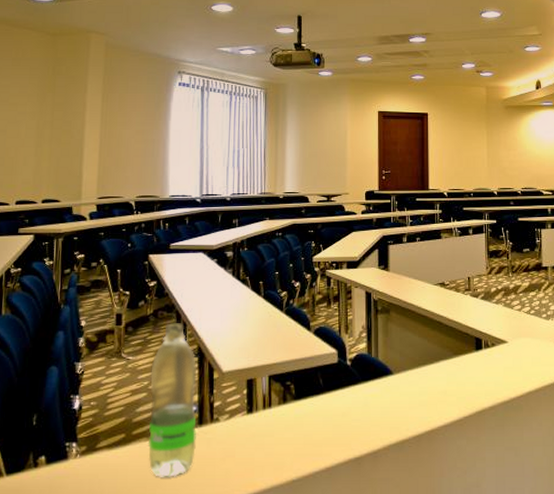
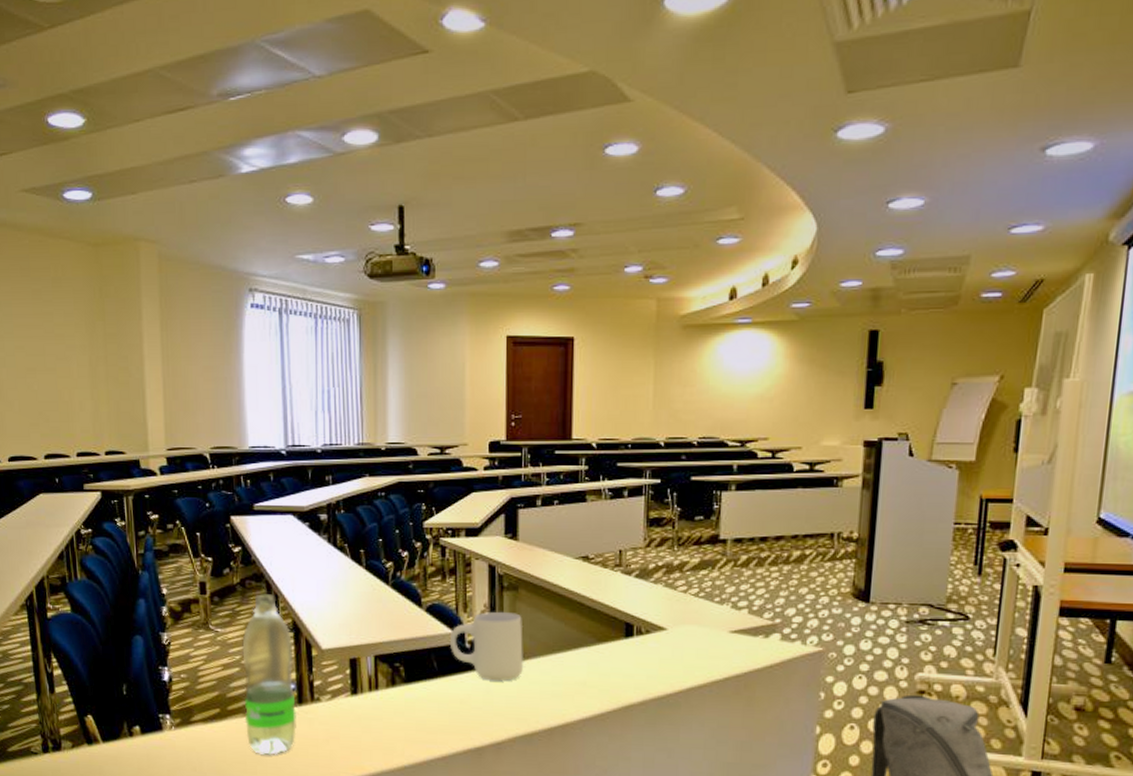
mug: none [333,331,395,393] -> present [449,611,524,681]

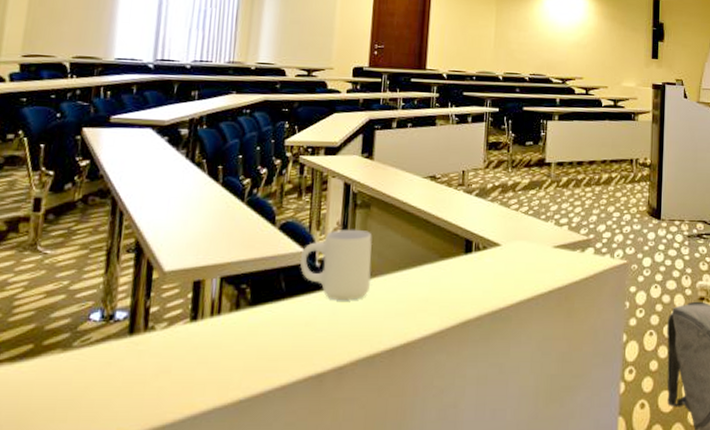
bottle: present [241,594,296,755] -> none [61,211,132,397]

